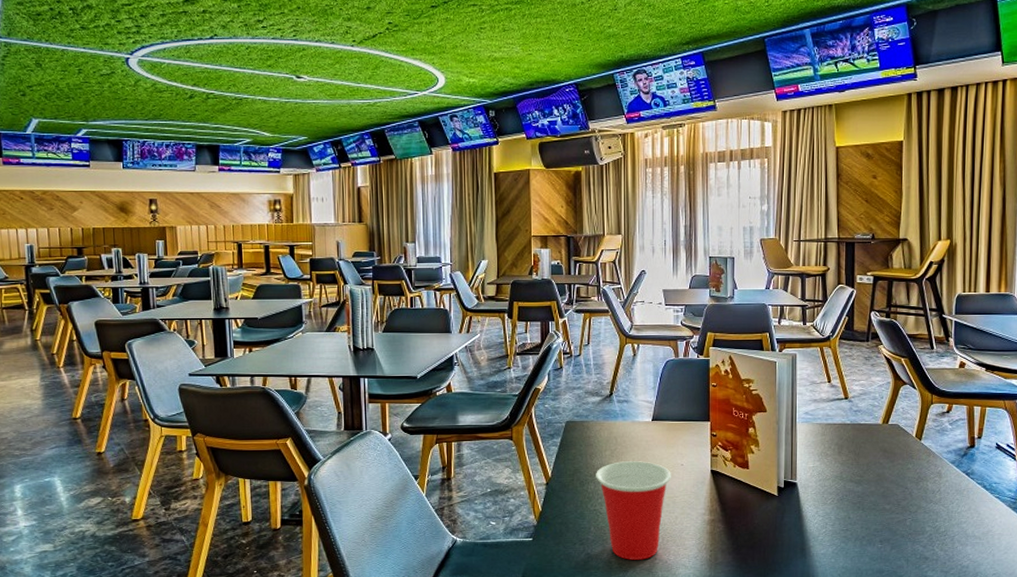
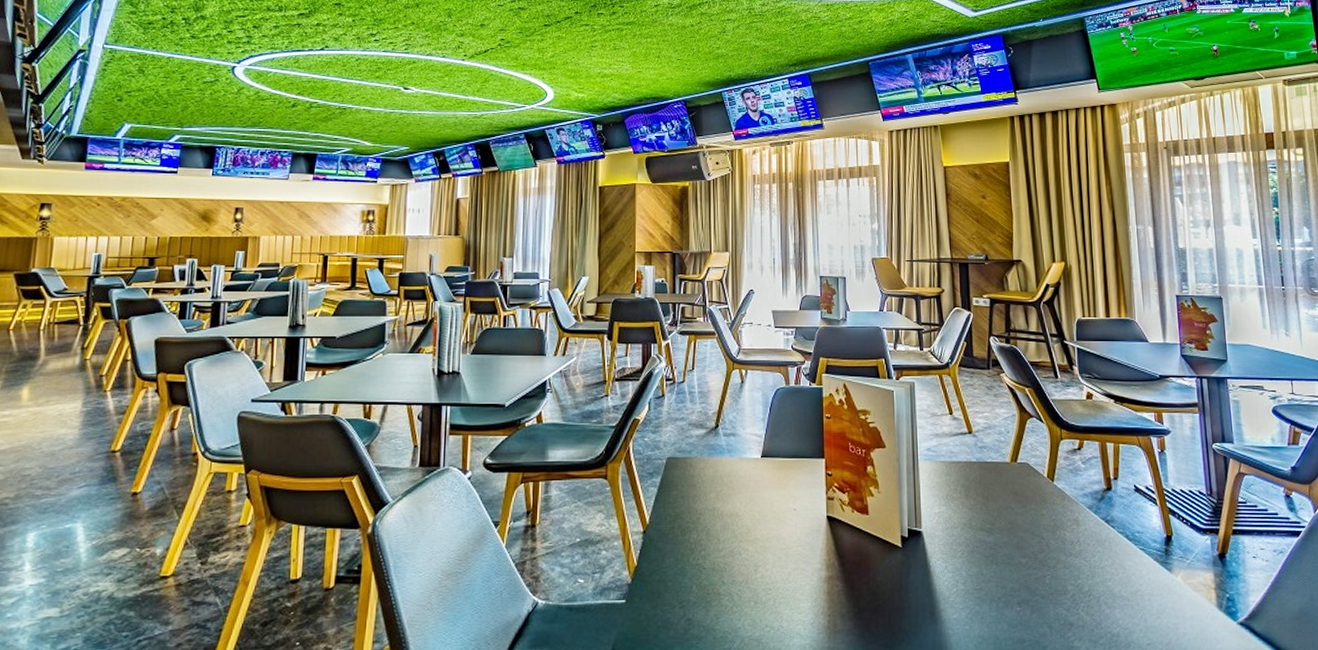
cup: present [596,461,671,560] -> none [699,505,783,628]

